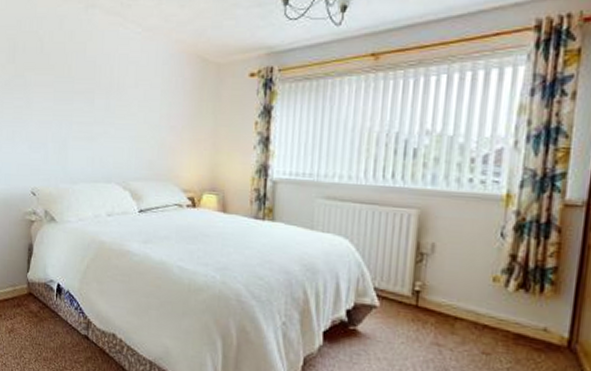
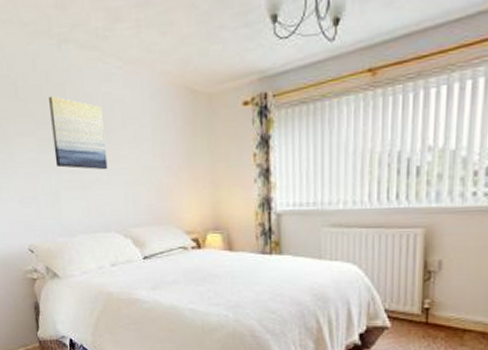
wall art: none [68,53,118,124] -> present [49,96,108,170]

